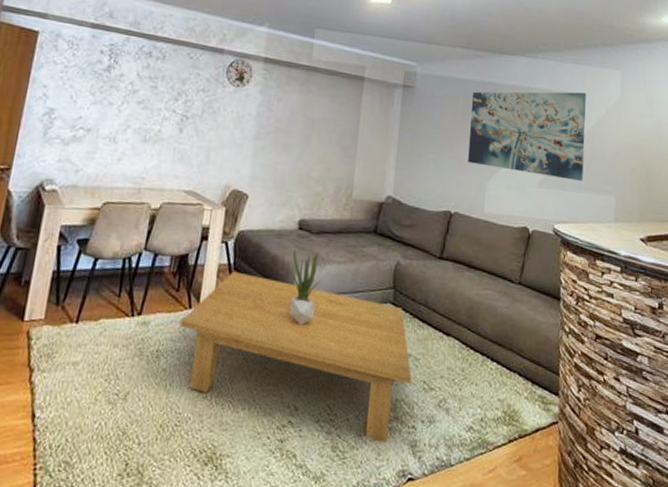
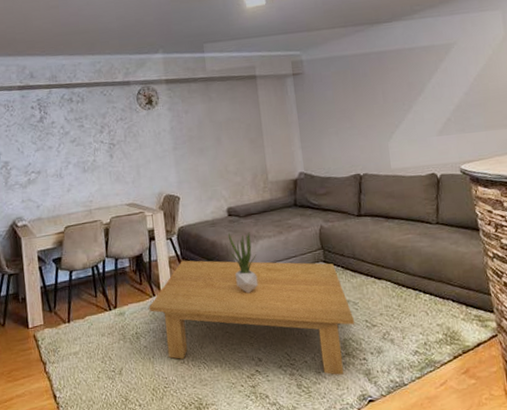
wall art: present [468,91,586,181] -> none [358,39,481,129]

